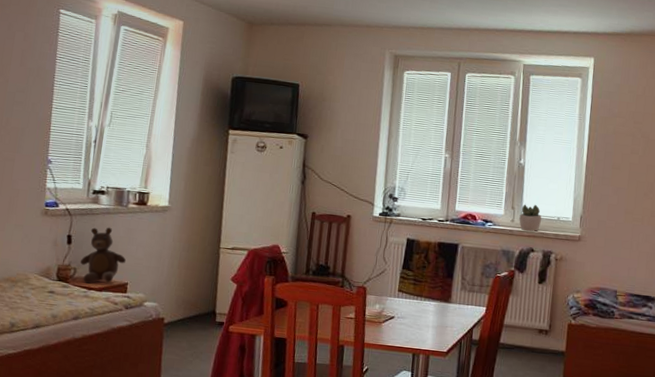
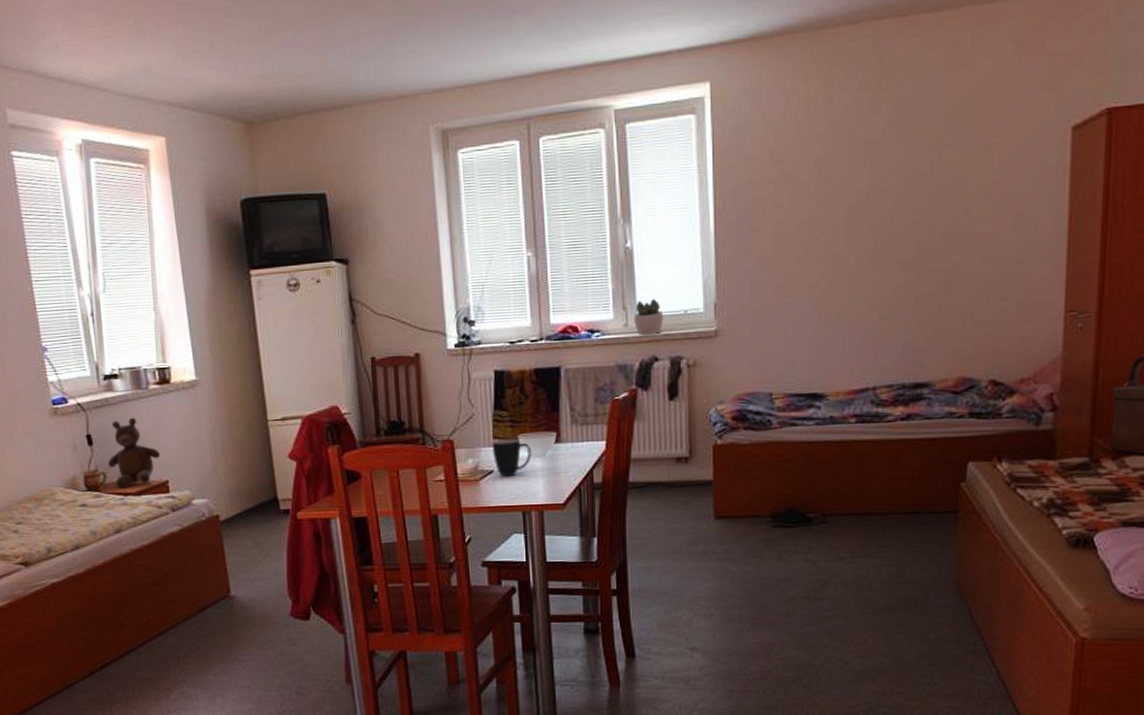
mug: none [396,292,427,323] -> present [491,438,532,476]
bowl: none [417,290,449,313] -> present [517,431,558,458]

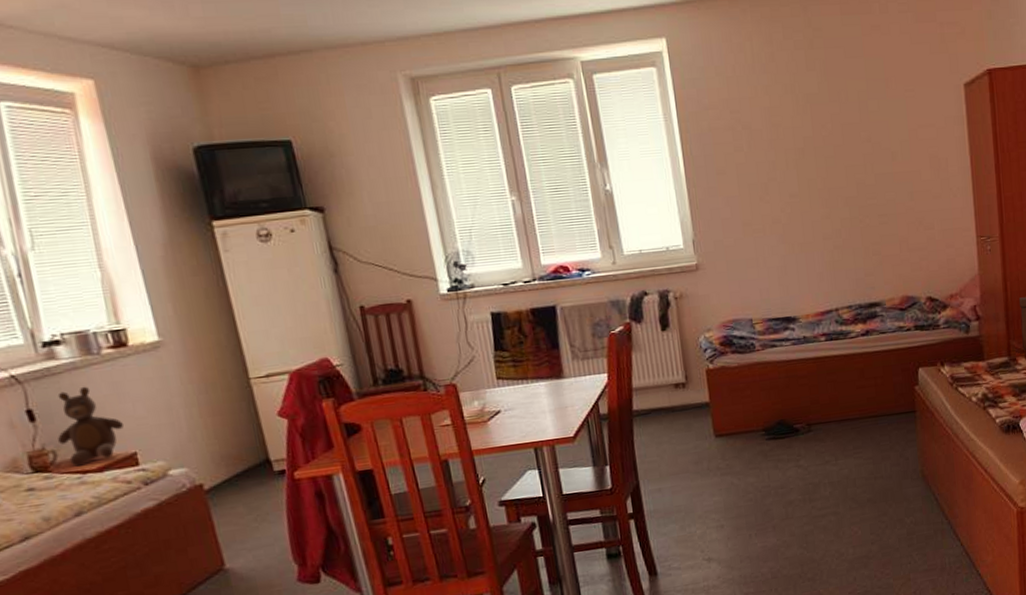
mug: present [491,438,532,476] -> none [495,377,537,415]
bowl: present [517,431,558,458] -> none [521,367,560,396]
succulent plant: present [634,299,664,336] -> none [620,238,649,273]

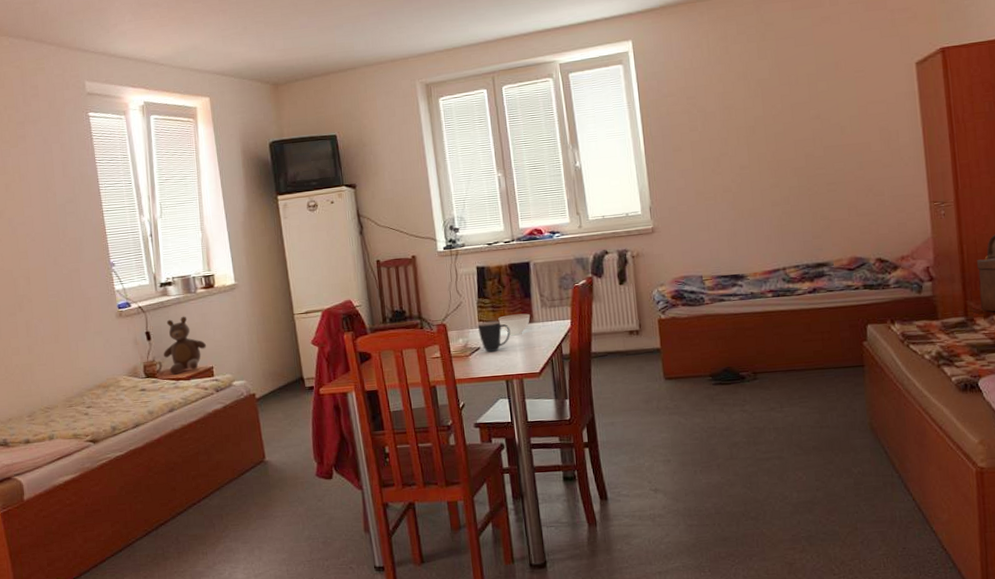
mug: none [495,377,537,415] -> present [477,320,511,352]
bowl: none [521,367,560,396] -> present [498,313,531,336]

